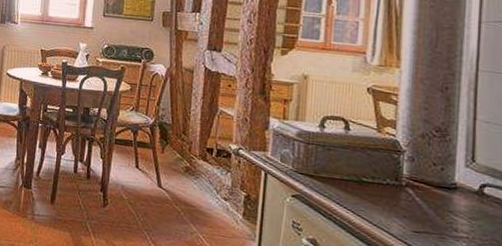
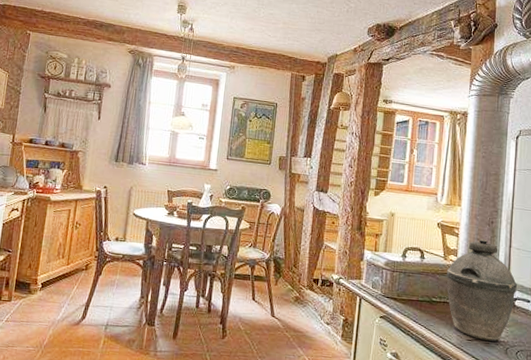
kettle: none [381,108,488,237] -> present [447,239,518,342]

